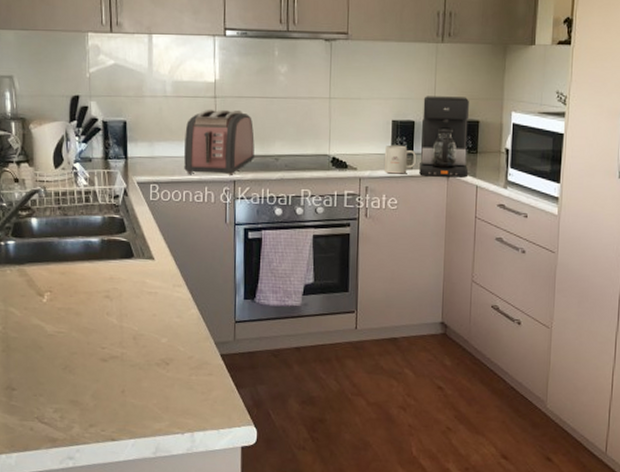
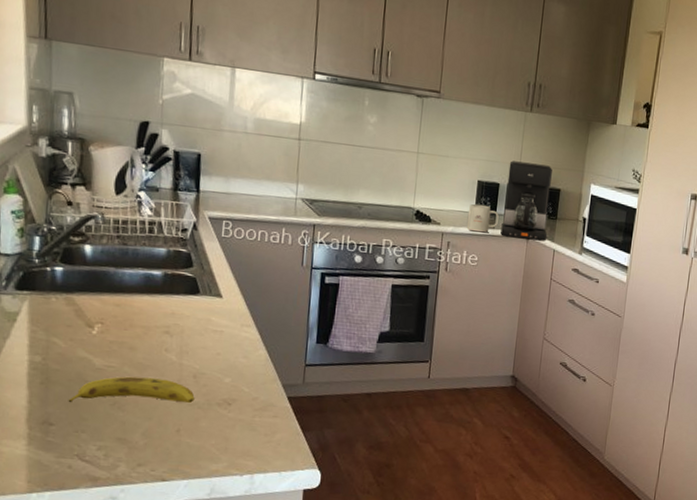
fruit: none [26,341,136,369] -> present [68,376,195,404]
toaster: present [184,109,255,175] -> none [261,150,338,219]

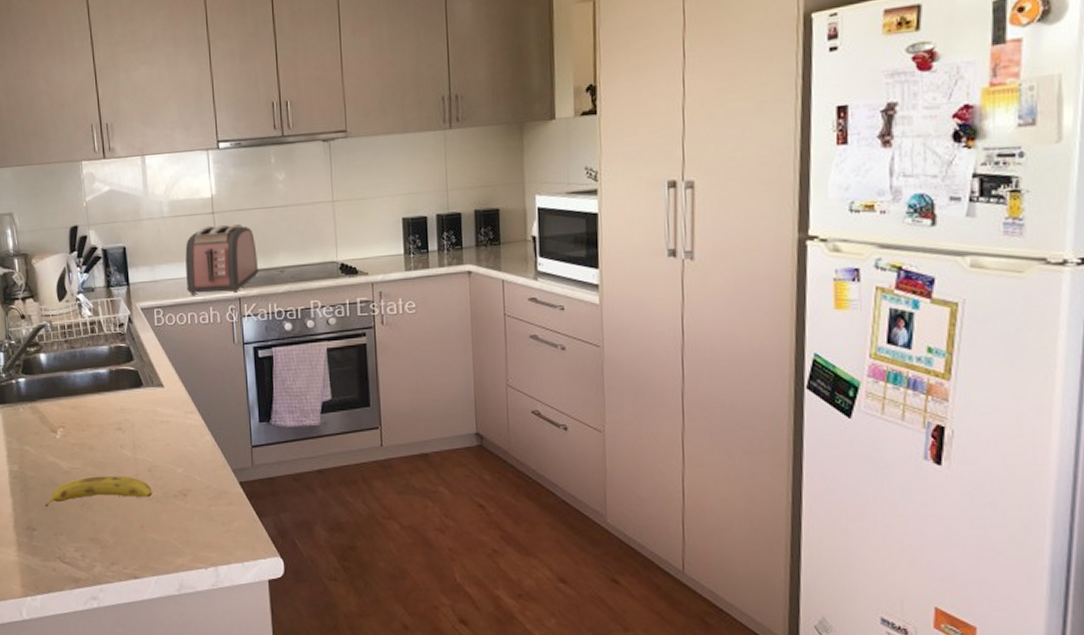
toaster: none [261,150,338,219] -> present [185,223,259,295]
mug: present [467,203,500,233] -> none [396,243,434,276]
coffee maker: present [500,161,552,242] -> none [435,184,493,276]

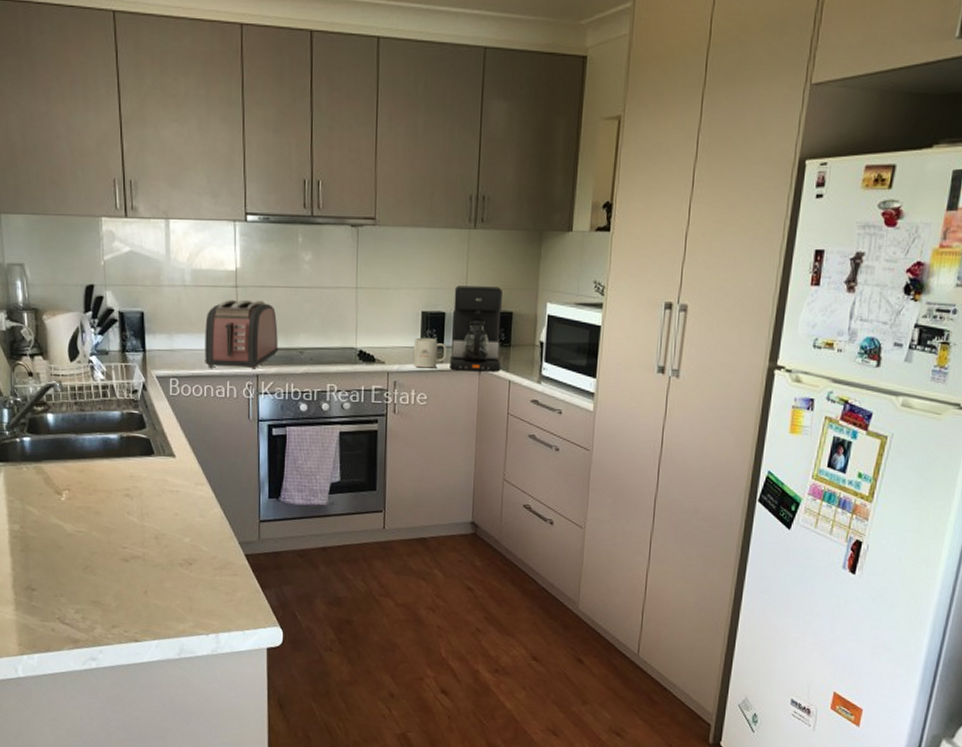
fruit: present [45,476,153,508] -> none [46,540,158,569]
mug: none [396,243,434,276] -> present [413,337,448,368]
coffee maker: none [435,184,493,276] -> present [450,286,502,373]

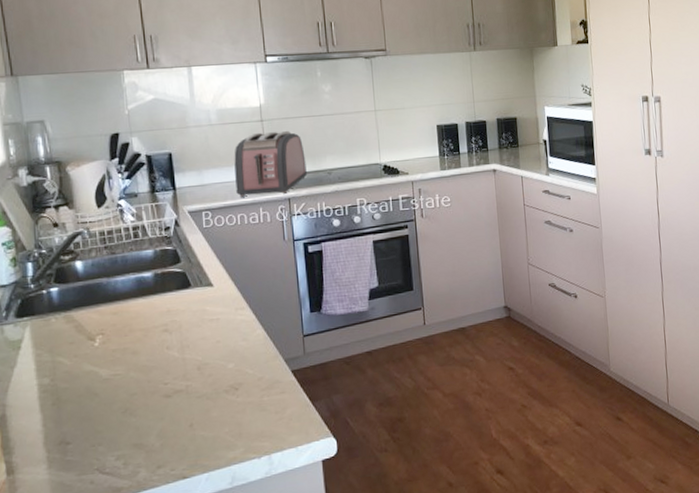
mug: present [413,337,448,368] -> none [432,147,464,175]
coffee maker: present [450,286,502,373] -> none [463,97,513,174]

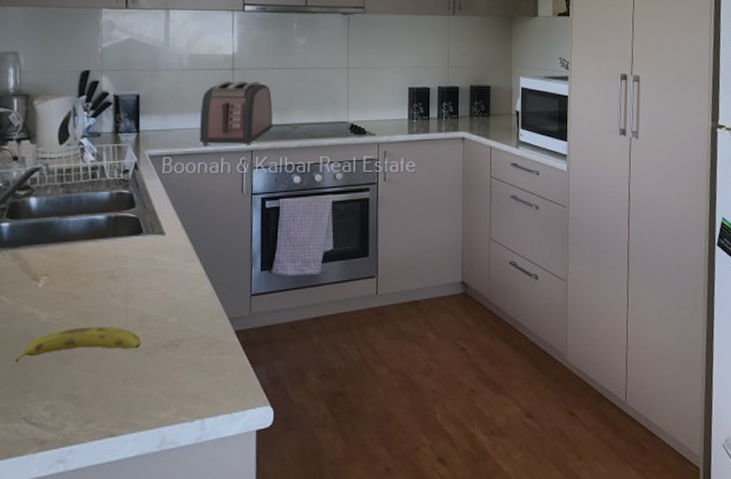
fruit: none [81,376,202,419] -> present [14,326,141,363]

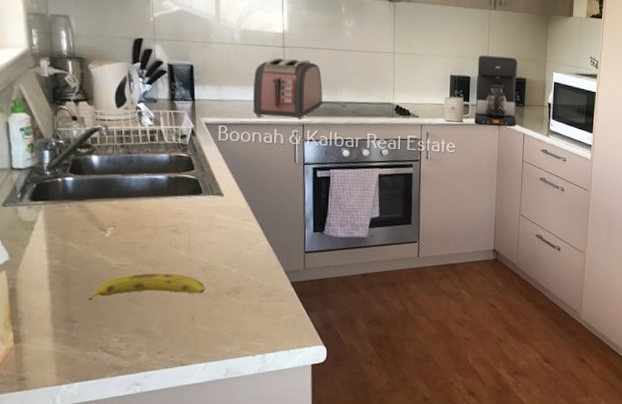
mug: none [401,110,433,138] -> present [443,96,473,122]
coffee maker: none [436,64,483,141] -> present [474,55,517,128]

